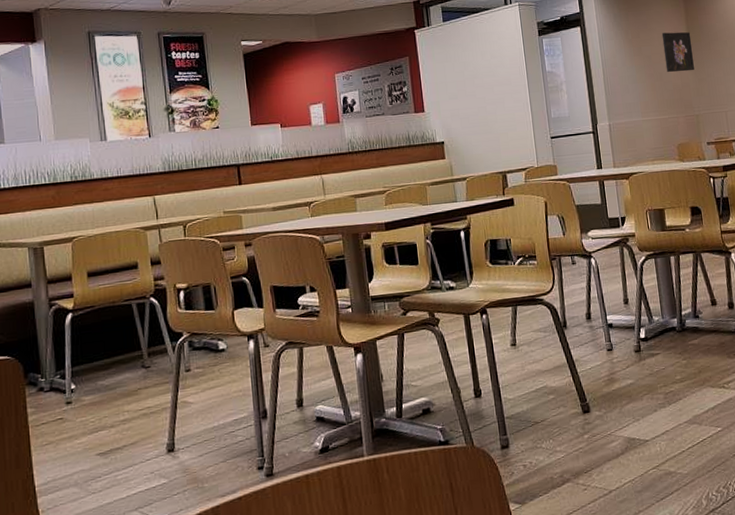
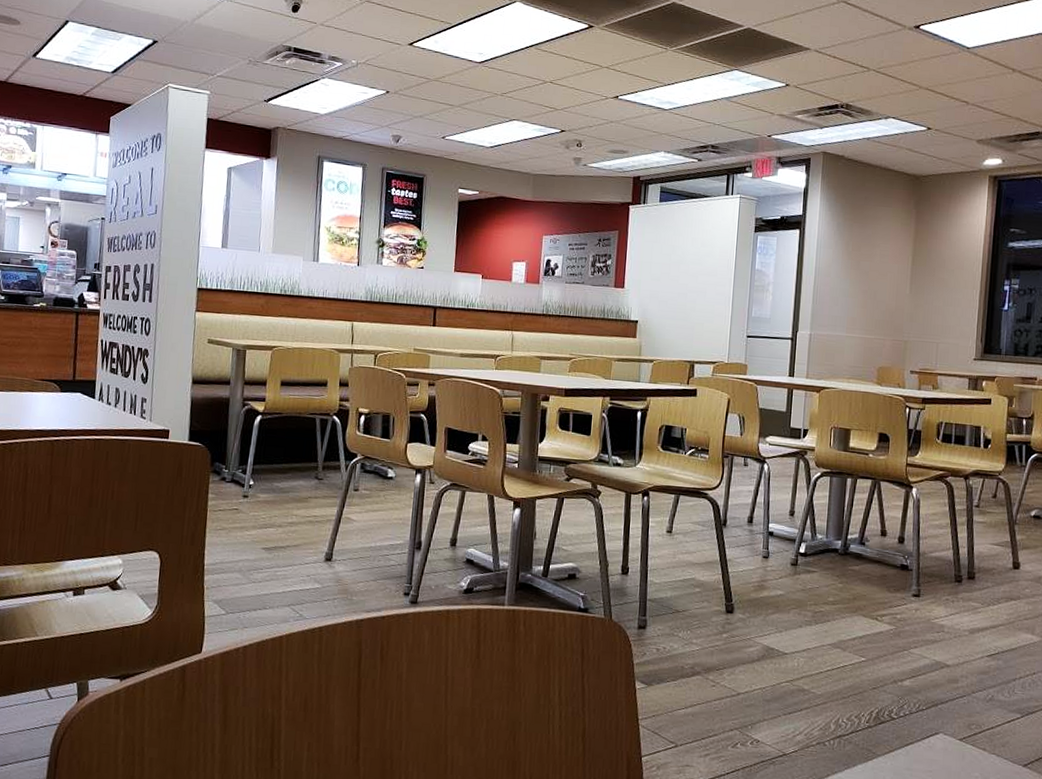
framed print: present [661,32,695,72] -> none [882,250,916,295]

